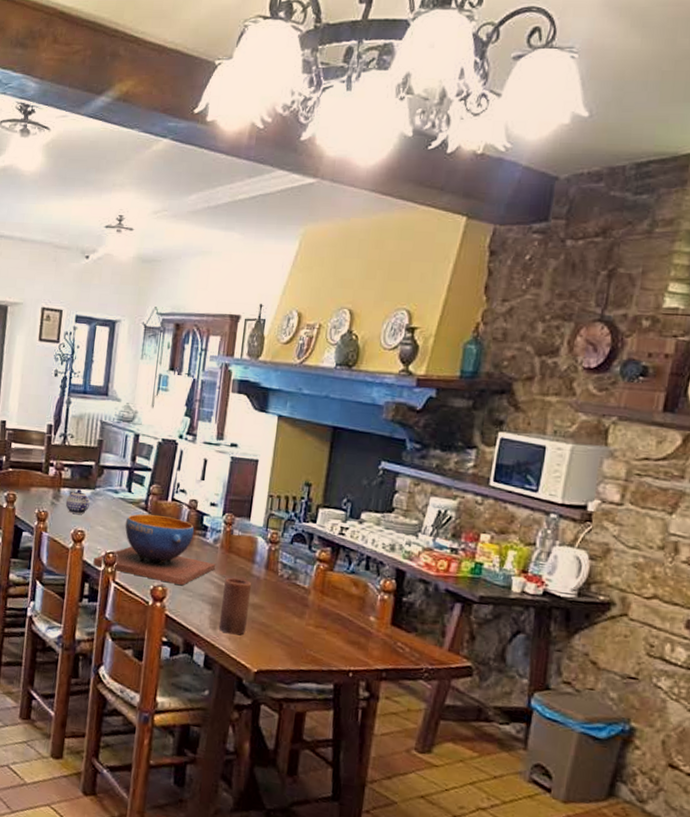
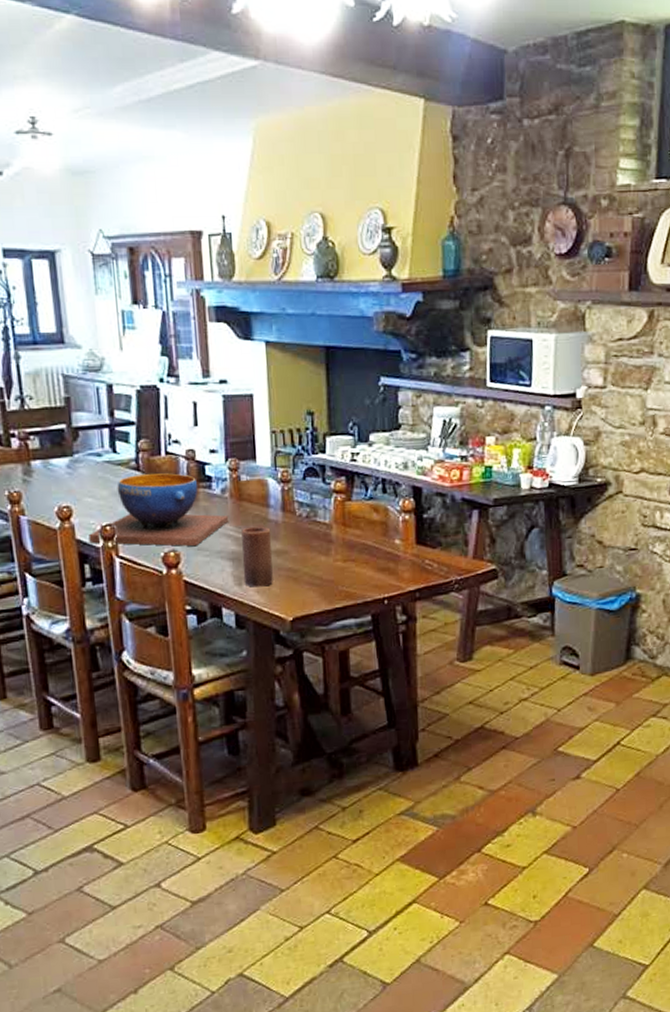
teapot: present [65,489,90,514] -> none [40,459,70,488]

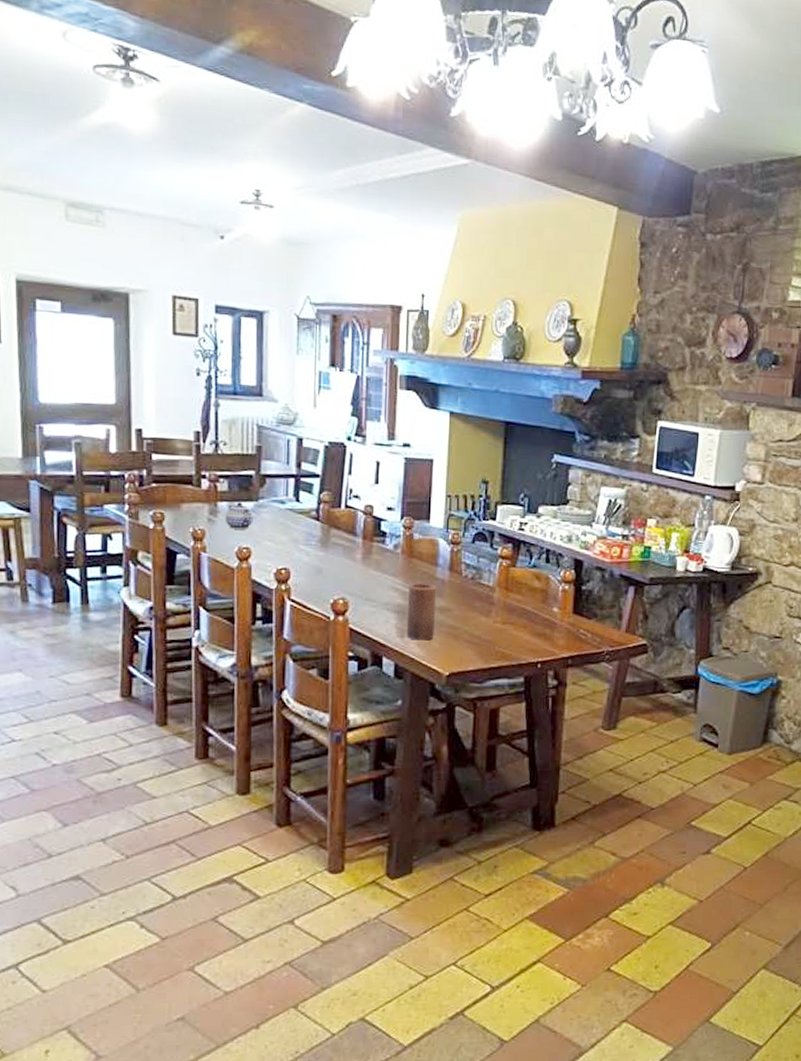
teapot: none [40,459,70,488] -> present [225,502,253,529]
decorative bowl: present [89,473,229,546] -> none [264,524,399,595]

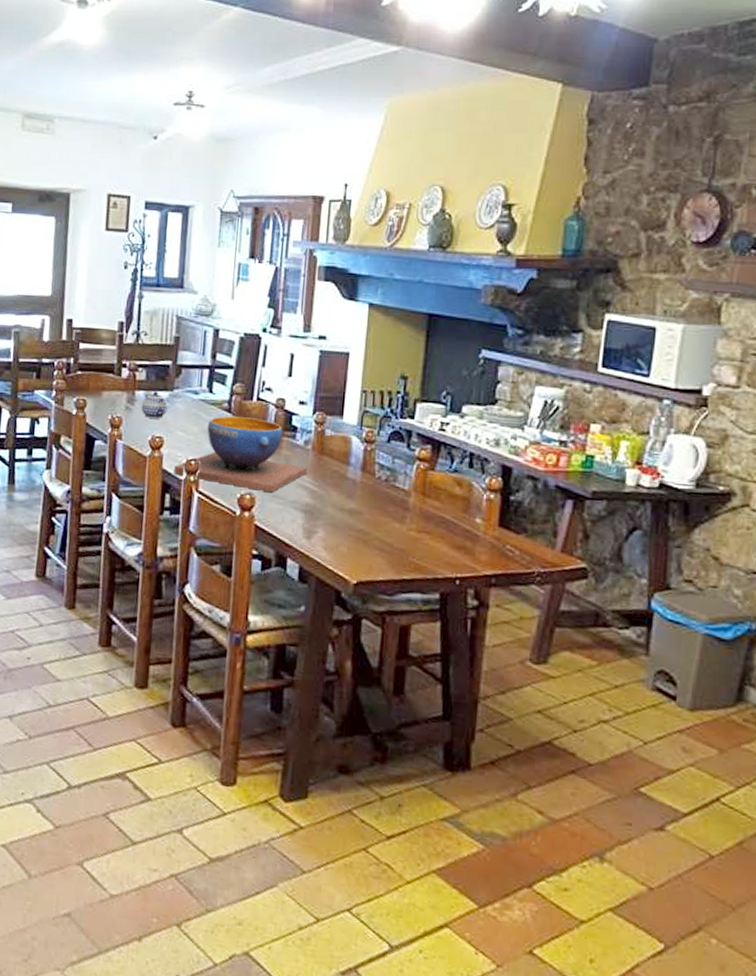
decorative bowl: none [264,524,399,595] -> present [174,416,308,492]
candle: present [406,583,437,641] -> none [313,481,348,545]

